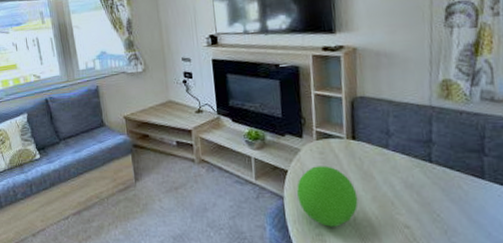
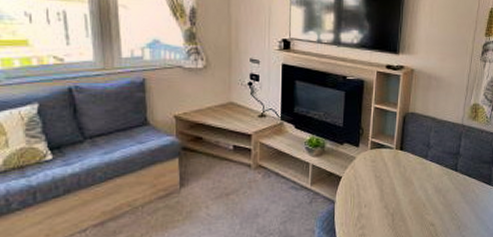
decorative ball: present [297,166,359,227] -> none [348,173,398,228]

